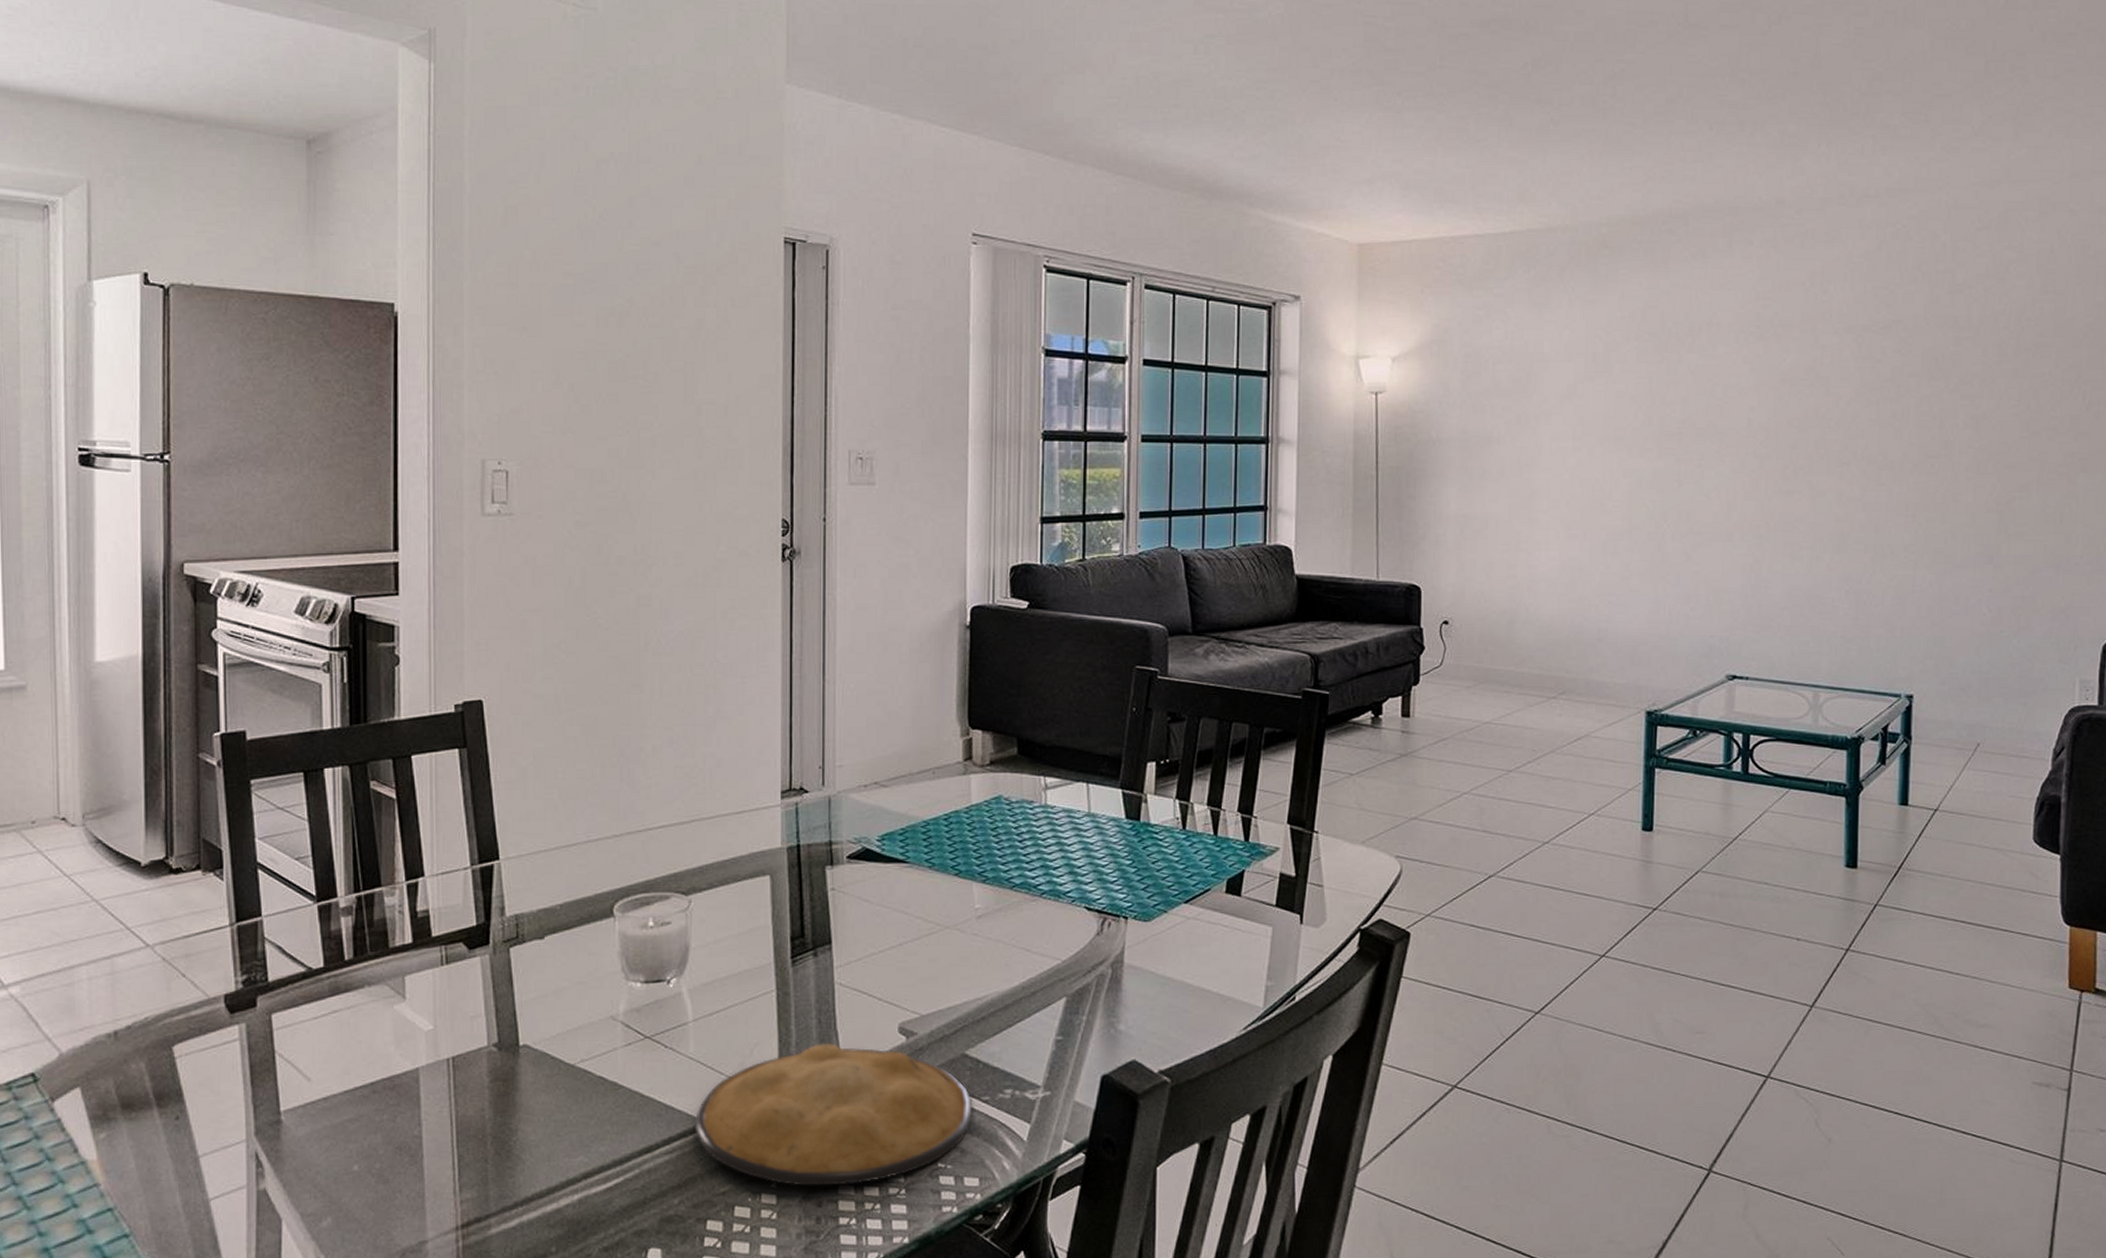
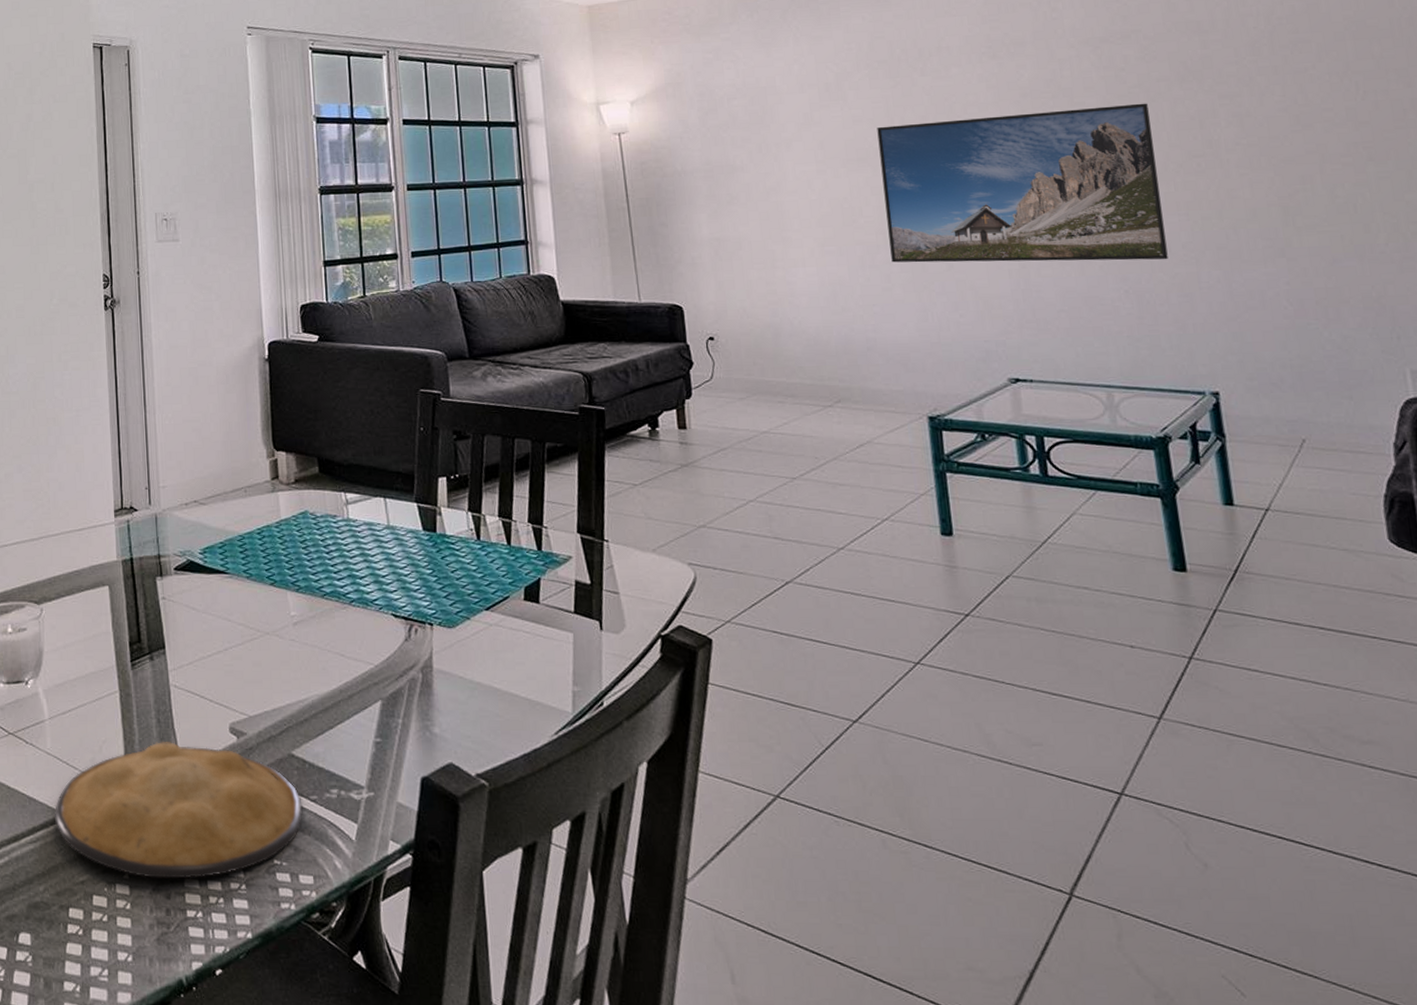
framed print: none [1633,398,1896,561] -> present [877,103,1168,263]

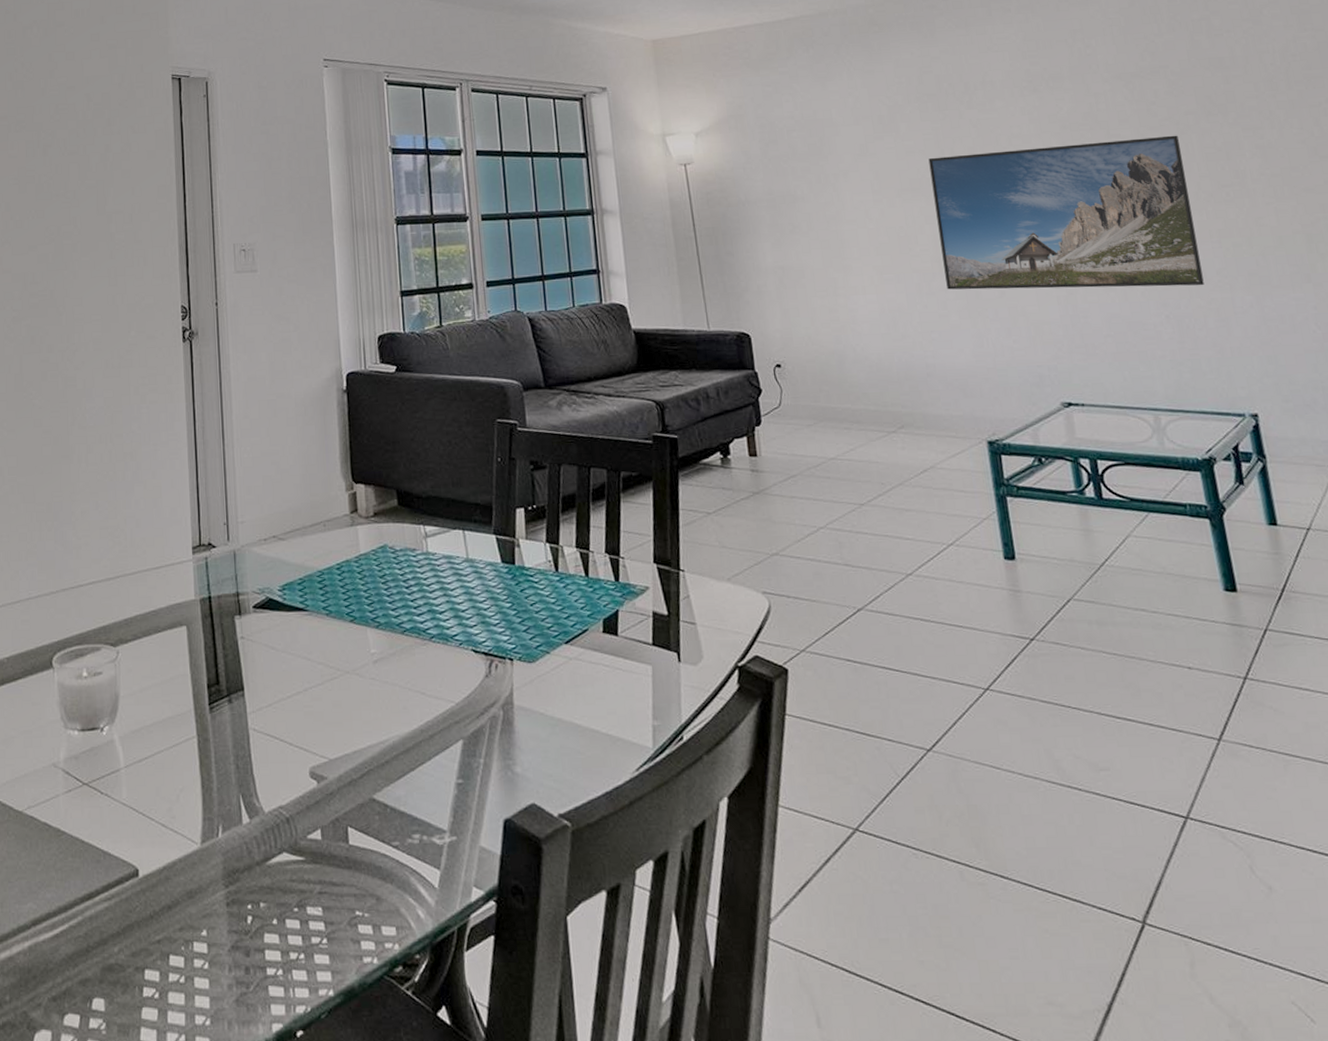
plate: present [54,742,303,879] -> none [129,789,385,935]

